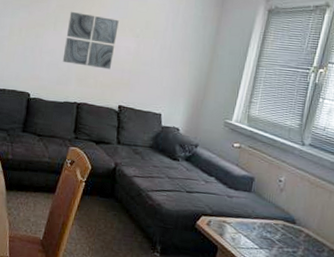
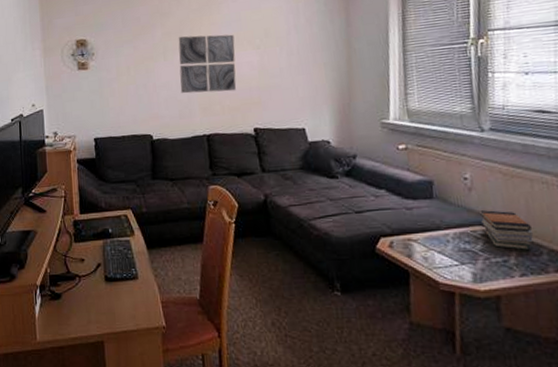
book stack: none [284,209,322,246] -> present [480,210,534,250]

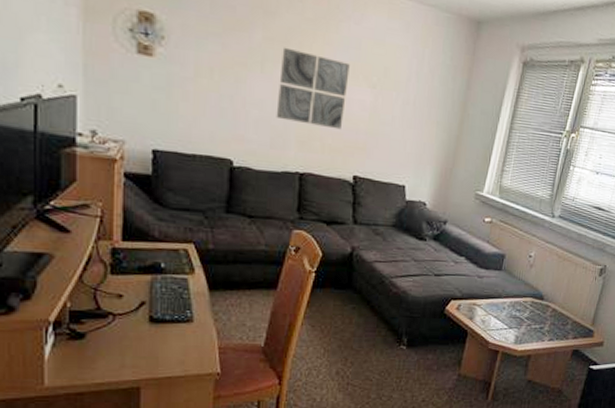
book stack: present [480,210,534,250] -> none [532,285,567,320]

